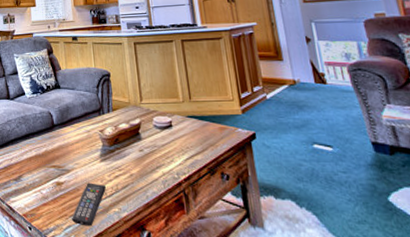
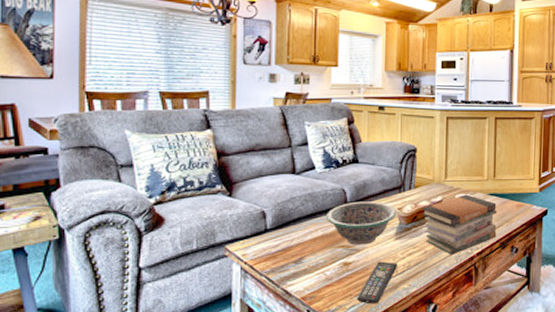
decorative bowl: none [38,124,100,166] -> present [327,201,397,245]
book stack: none [122,117,203,180] -> present [422,194,498,256]

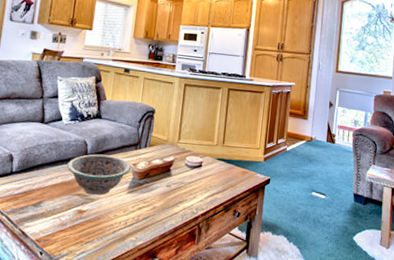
remote control: present [357,261,397,305] -> none [87,212,127,253]
book stack: present [422,194,498,256] -> none [154,157,224,214]

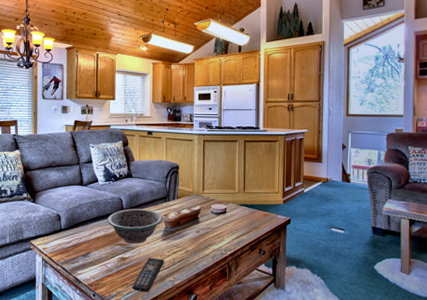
remote control: none [87,212,127,253] -> present [132,258,164,293]

